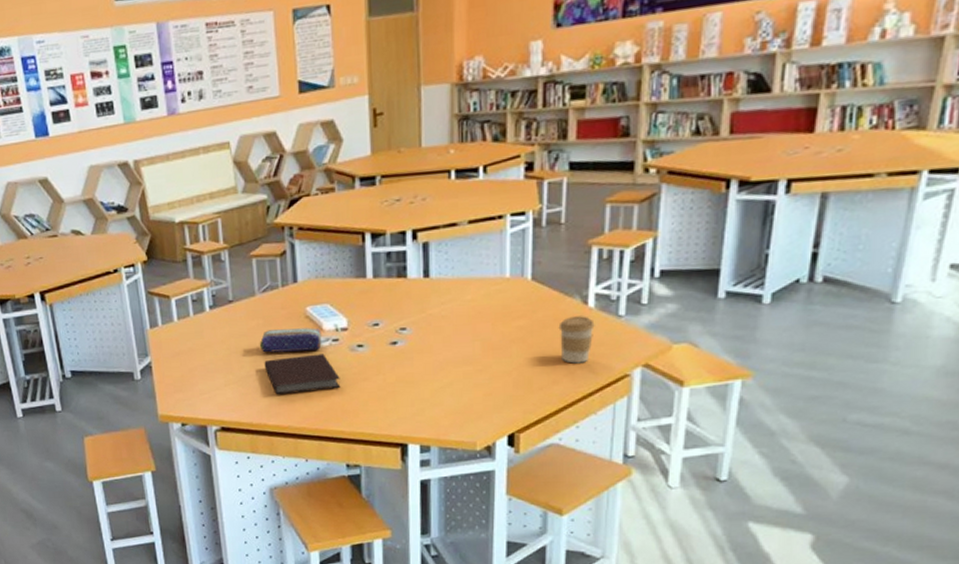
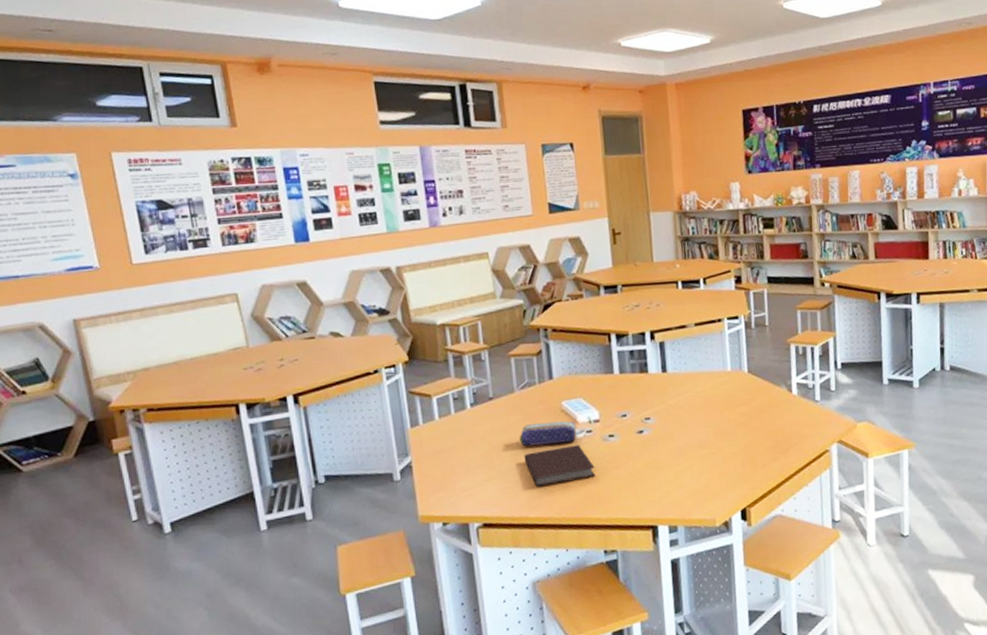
coffee cup: present [558,316,595,364] -> none [772,402,799,443]

